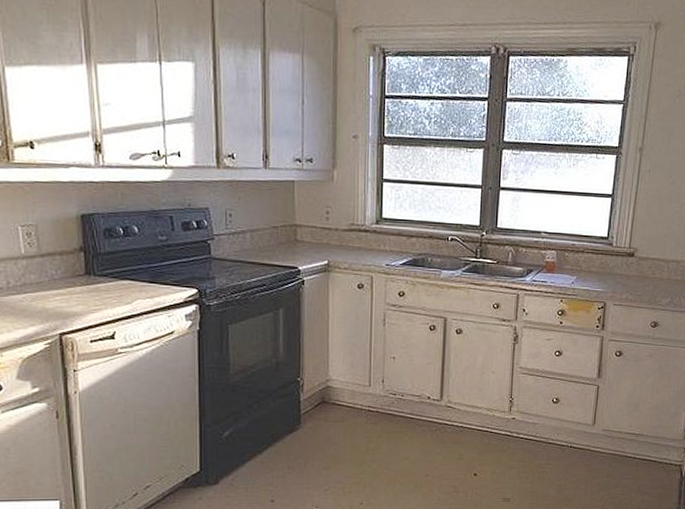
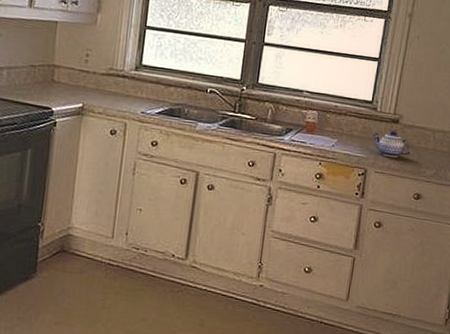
teapot: none [609,263,648,290] -> present [372,130,413,158]

